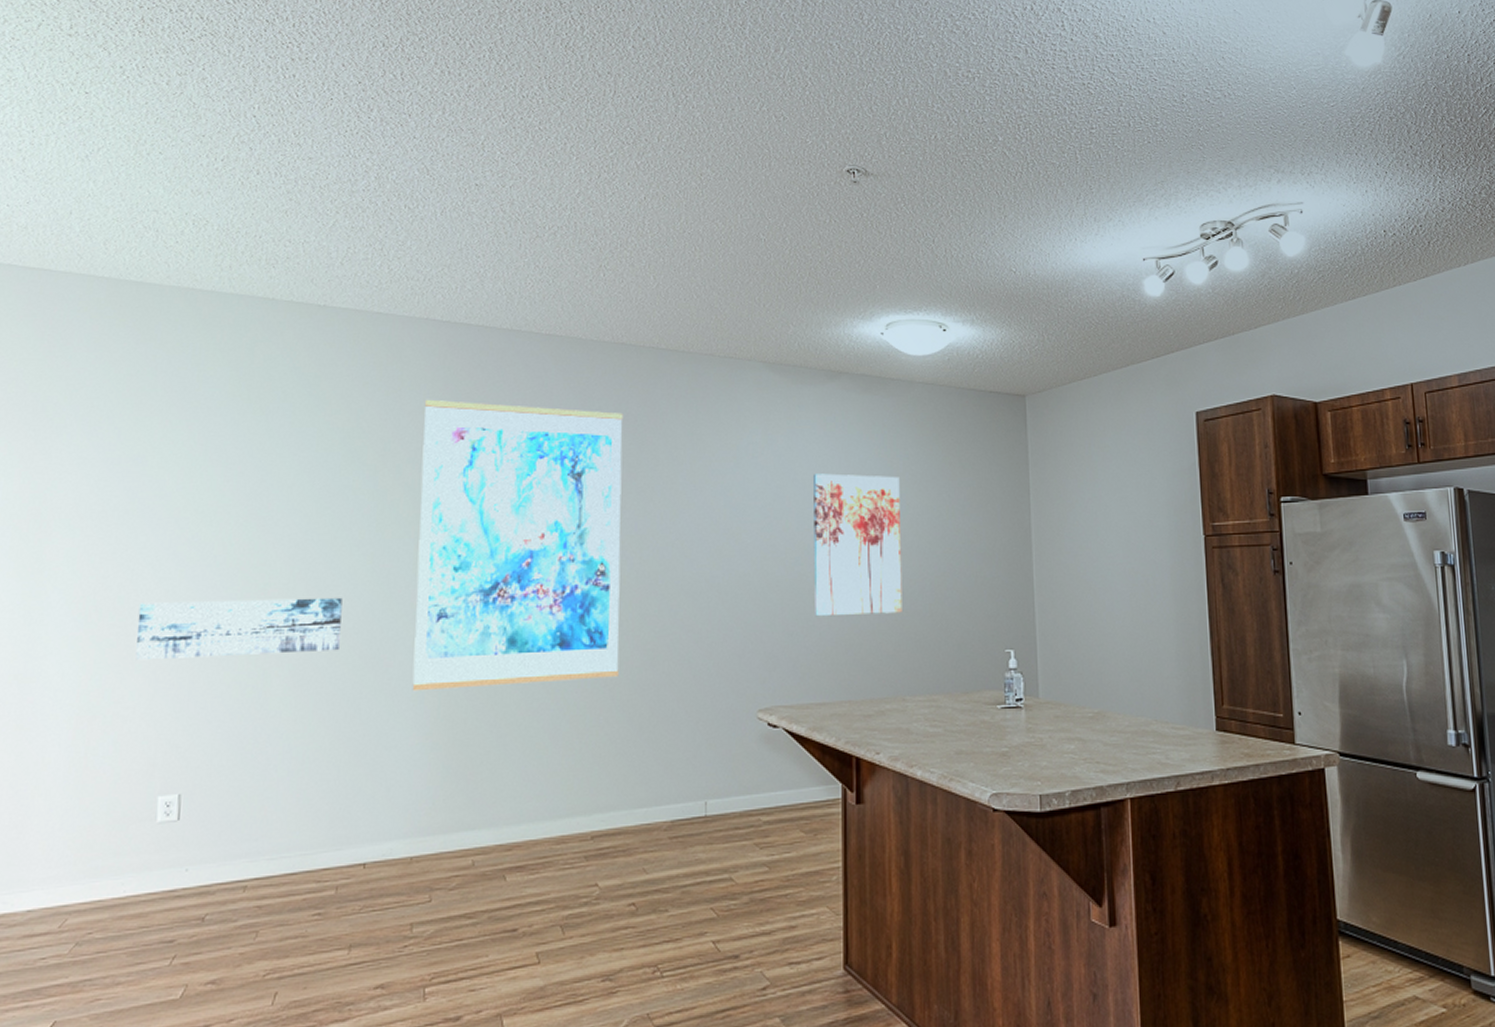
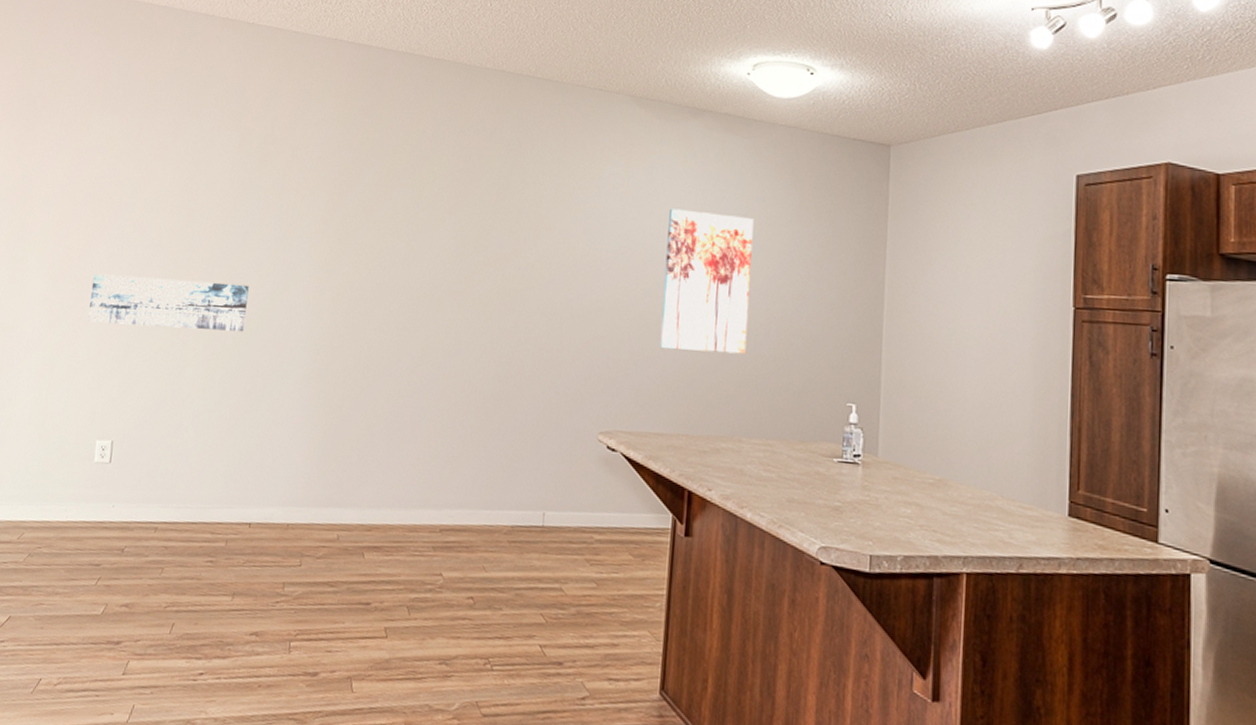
wall art: present [412,399,624,691] -> none [299,112,498,385]

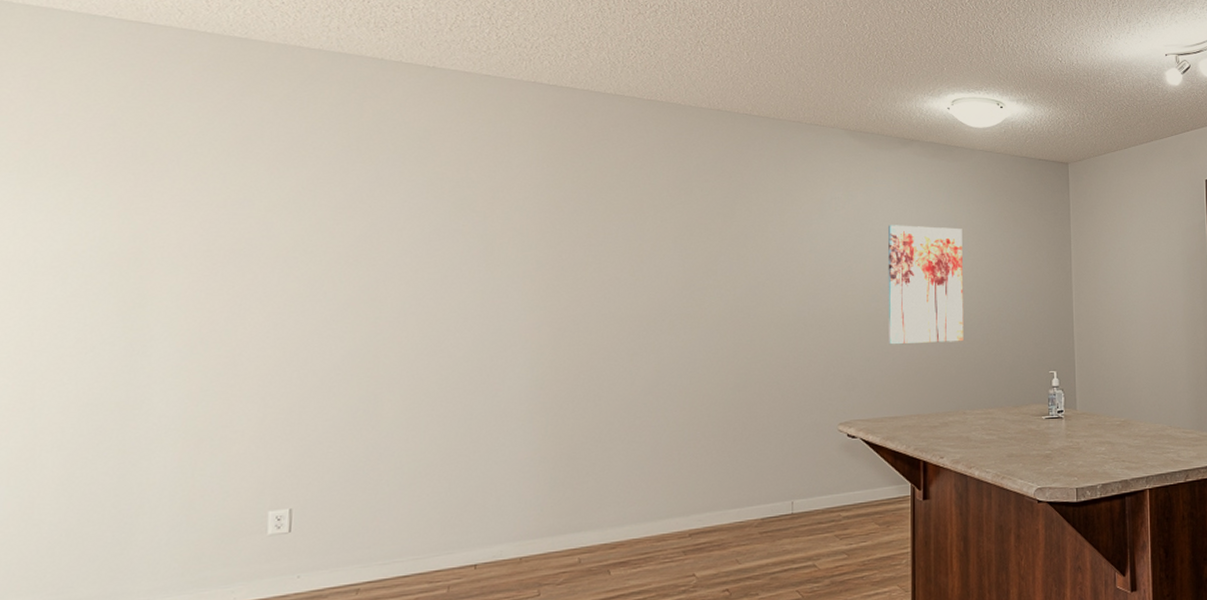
wall art: present [87,273,249,332] -> none [244,329,453,388]

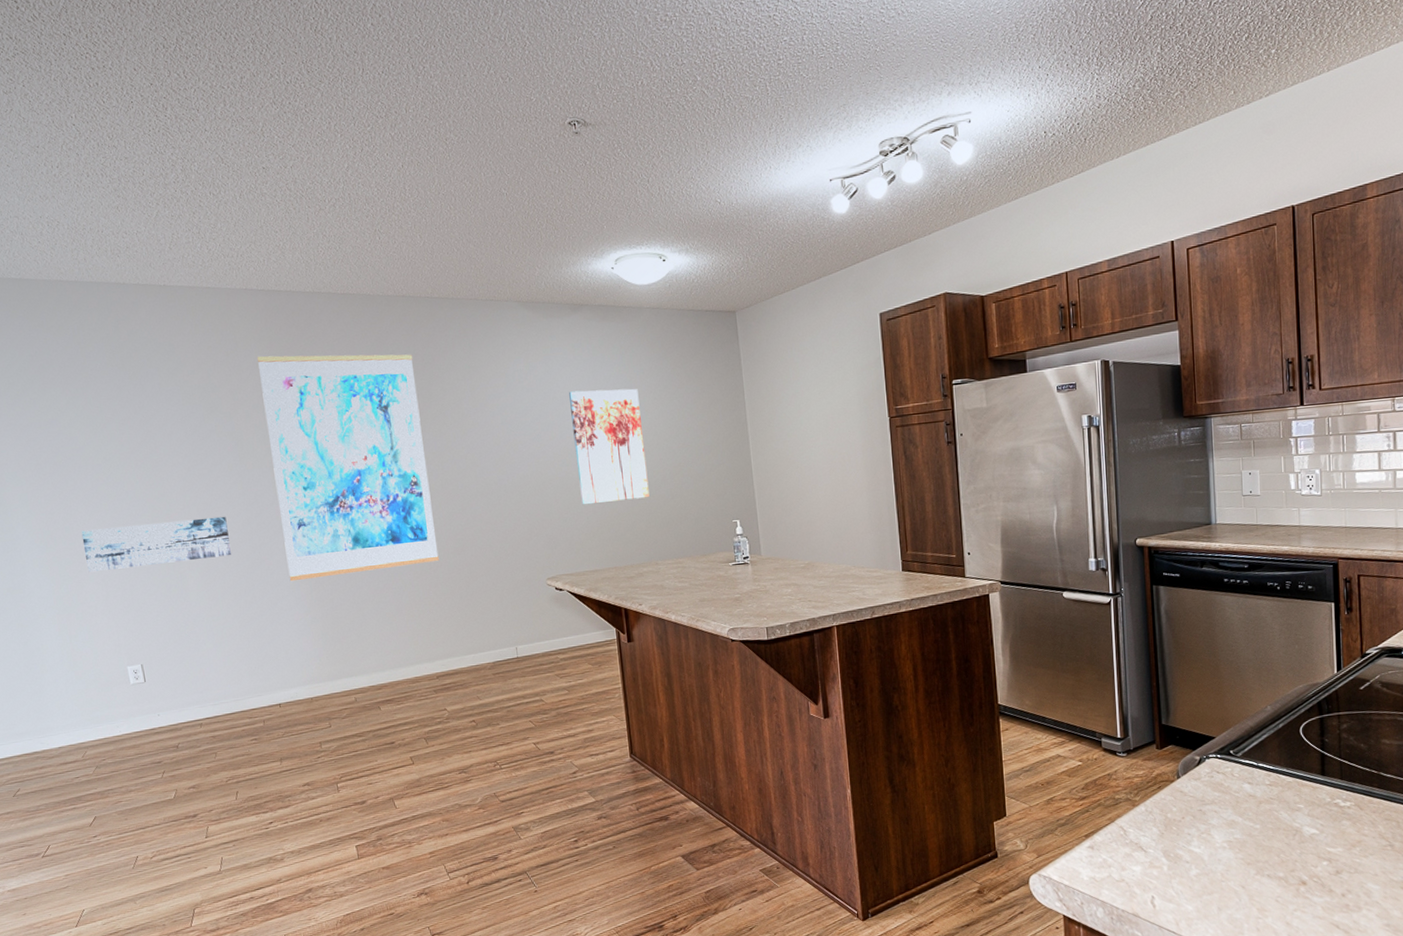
wall art: none [244,329,453,388] -> present [81,516,232,573]
wall art: none [521,154,719,412] -> present [256,354,439,582]

